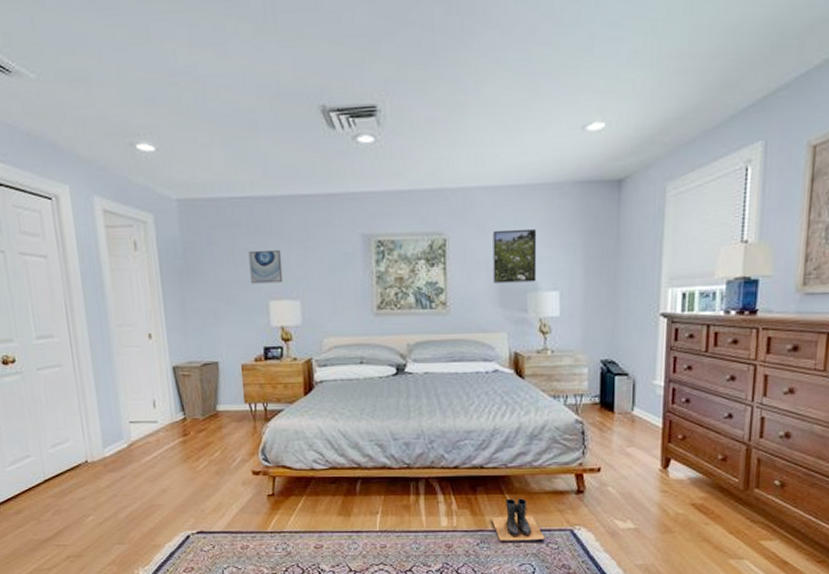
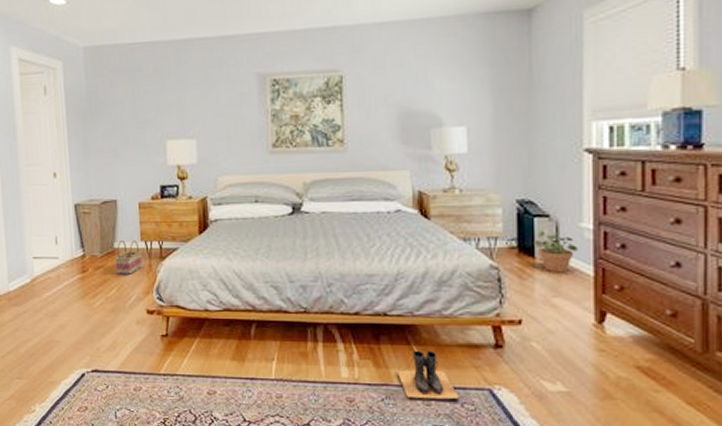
basket: none [218,403,247,438] -> present [115,240,142,276]
wall art: present [248,249,283,284] -> none [147,90,180,125]
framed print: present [493,228,537,284] -> none [392,62,440,120]
potted plant: none [614,388,650,426] -> present [534,231,578,273]

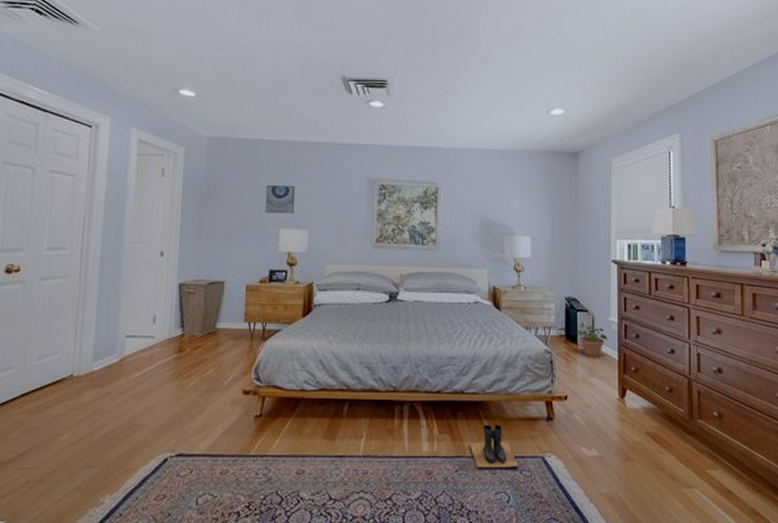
basket: present [115,240,142,276] -> none [215,321,244,356]
wall art: none [147,90,180,125] -> present [265,185,296,214]

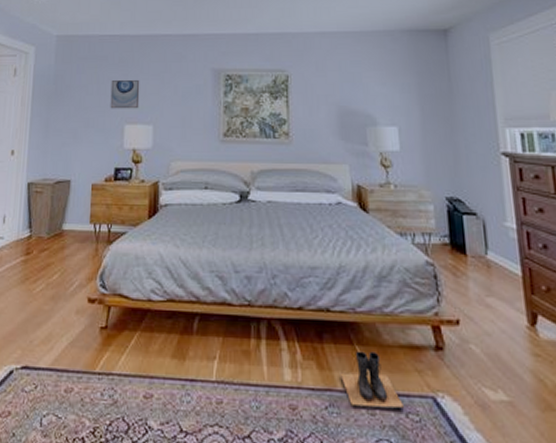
potted plant: present [577,323,607,357] -> none [465,228,505,272]

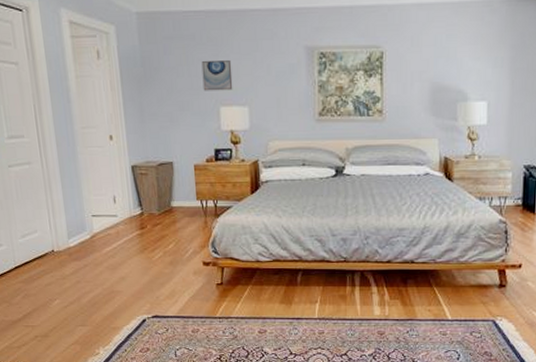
boots: present [339,351,405,409] -> none [419,291,470,330]

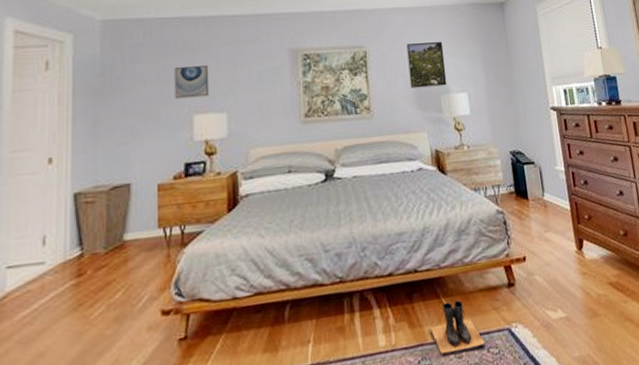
boots: none [419,291,470,330] -> present [429,300,487,355]
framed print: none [426,43,467,94] -> present [406,41,447,89]

